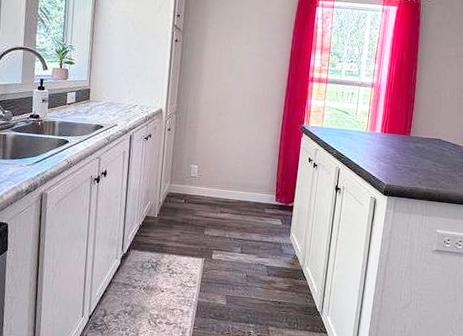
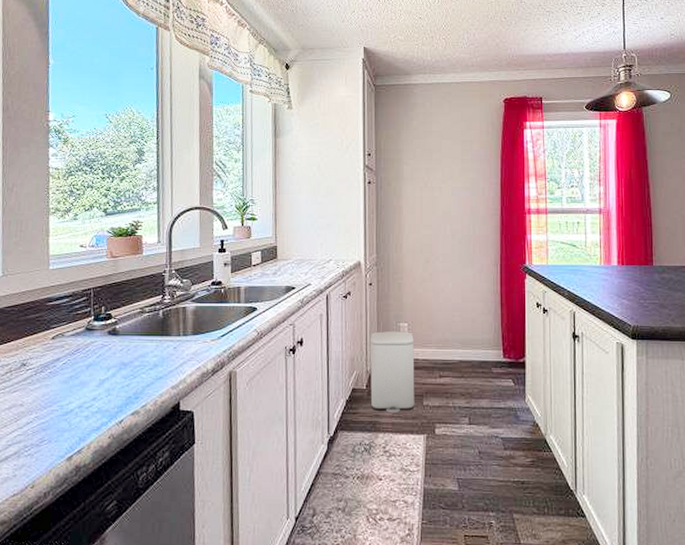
pedal bin: none [160,170,202,239] -> present [370,331,415,414]

